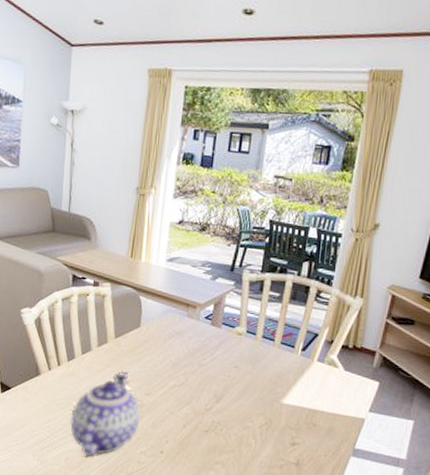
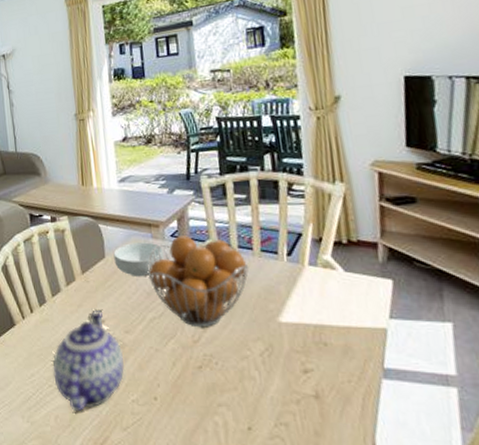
cereal bowl: none [148,318,196,349] -> present [113,242,164,276]
fruit basket: none [177,319,268,400] -> present [147,235,249,328]

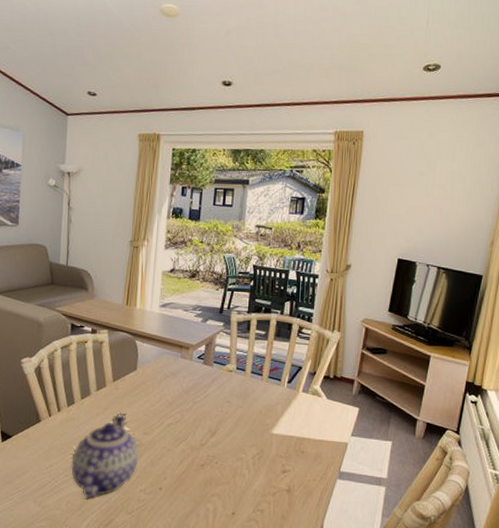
cereal bowl: present [113,242,164,276] -> none [144,360,190,388]
fruit basket: present [147,235,249,328] -> none [172,358,257,434]

